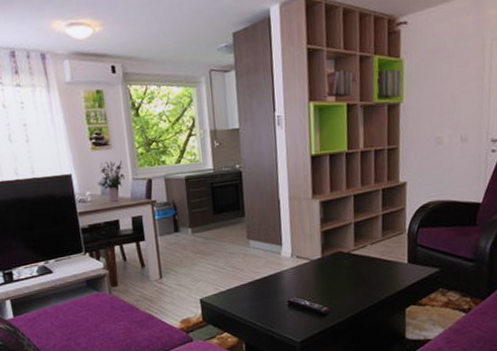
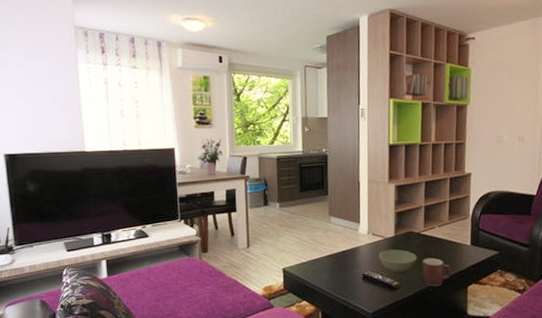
bowl: none [305,272,348,302] -> present [379,249,417,277]
mug: none [353,279,386,311] -> present [422,258,450,287]

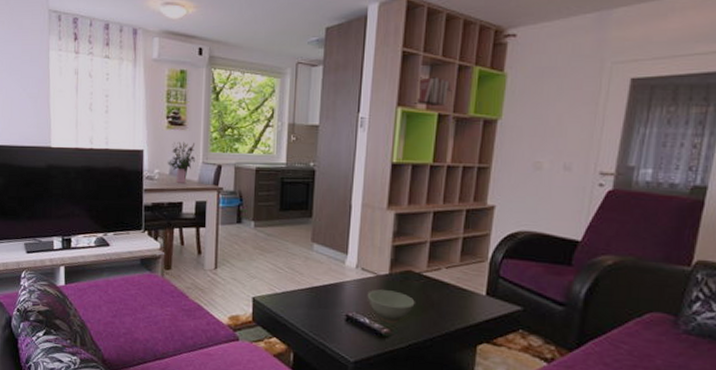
mug: present [422,258,450,287] -> none [420,304,456,341]
books: present [447,75,470,101] -> none [472,81,504,113]

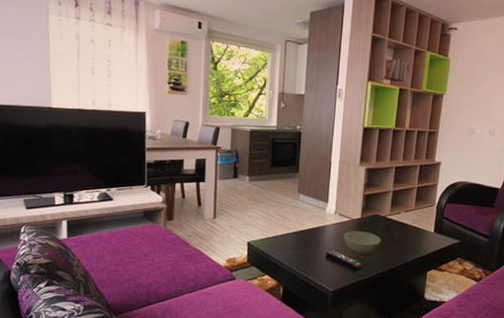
bouquet: present [167,141,196,183] -> none [169,105,196,143]

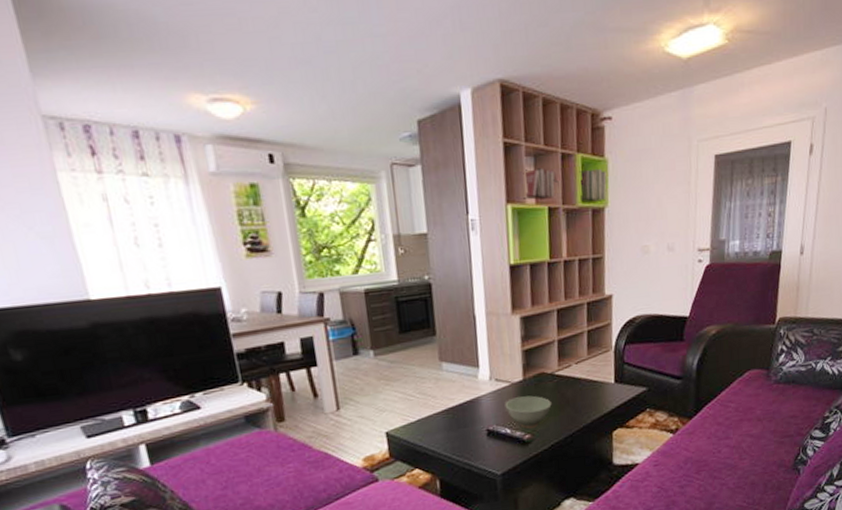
books: none [424,64,448,90] -> present [579,168,607,203]

